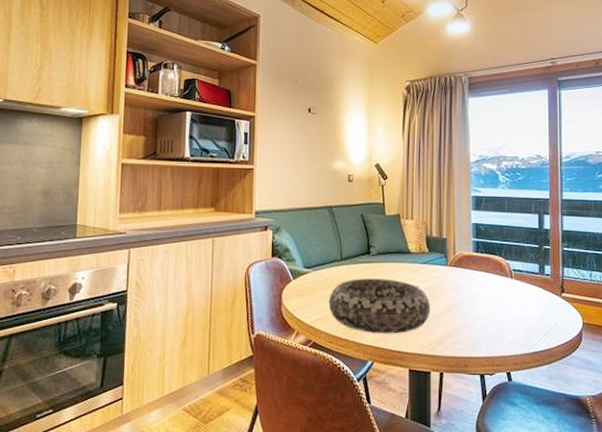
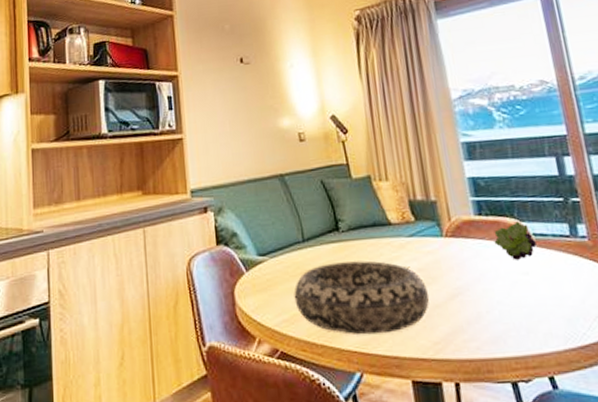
fruit: none [484,259,515,288] -> present [494,221,538,260]

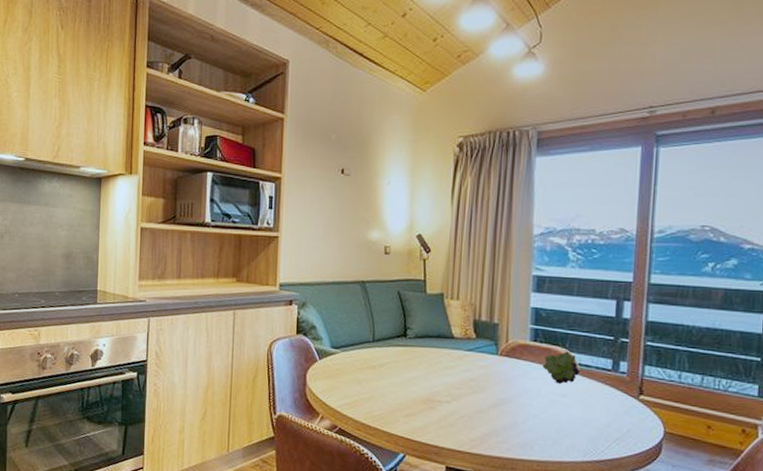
decorative bowl: present [294,260,430,335] -> none [357,363,475,427]

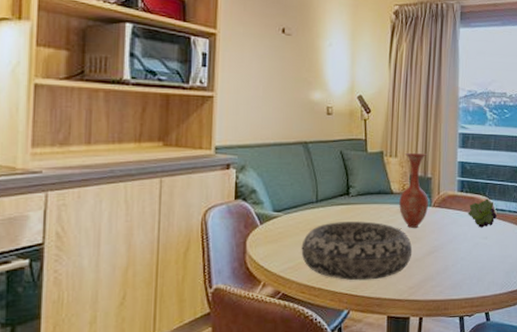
decorative bowl: none [357,363,475,427] -> present [301,221,413,281]
vase: none [460,295,496,377] -> present [399,152,429,228]

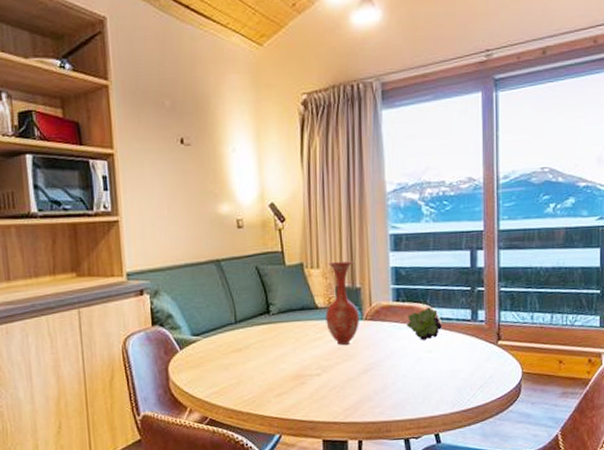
decorative bowl: present [301,221,413,281] -> none [224,340,345,404]

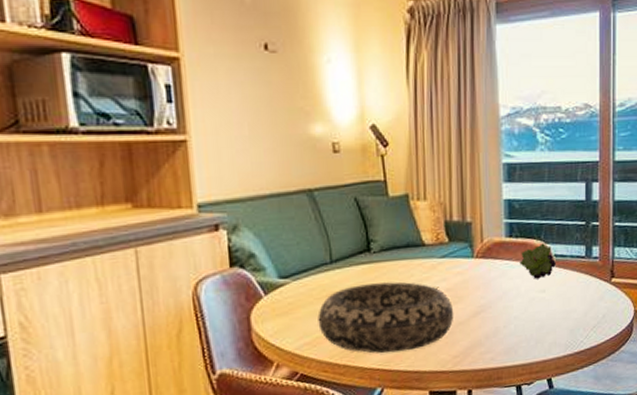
decorative bowl: none [224,340,345,404] -> present [317,282,454,354]
vase: present [325,261,360,345] -> none [433,192,471,286]

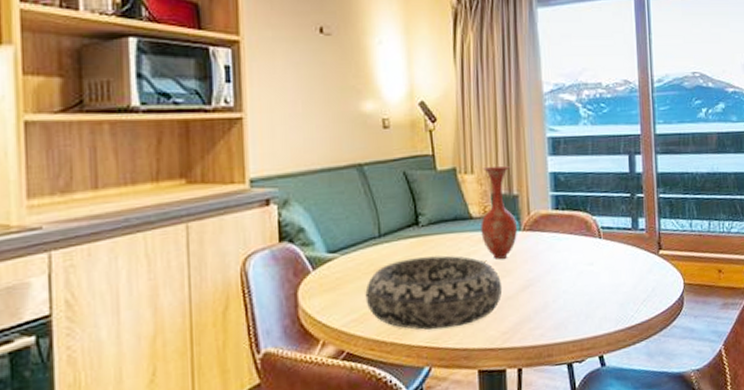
vase: none [433,192,471,286] -> present [481,165,518,259]
fruit: present [520,243,557,279] -> none [567,215,604,252]

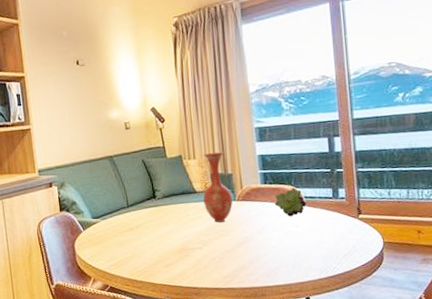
decorative bowl: present [365,255,503,330] -> none [120,220,223,273]
fruit: none [567,215,604,252] -> present [274,188,307,217]

